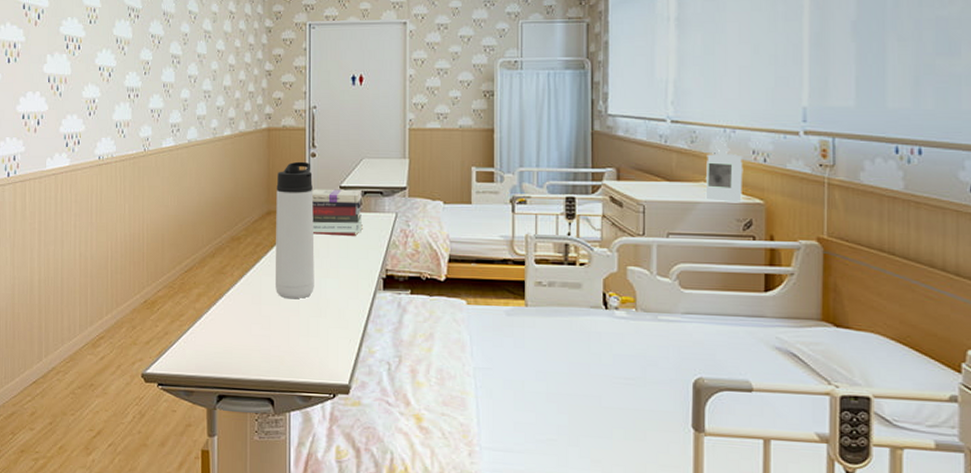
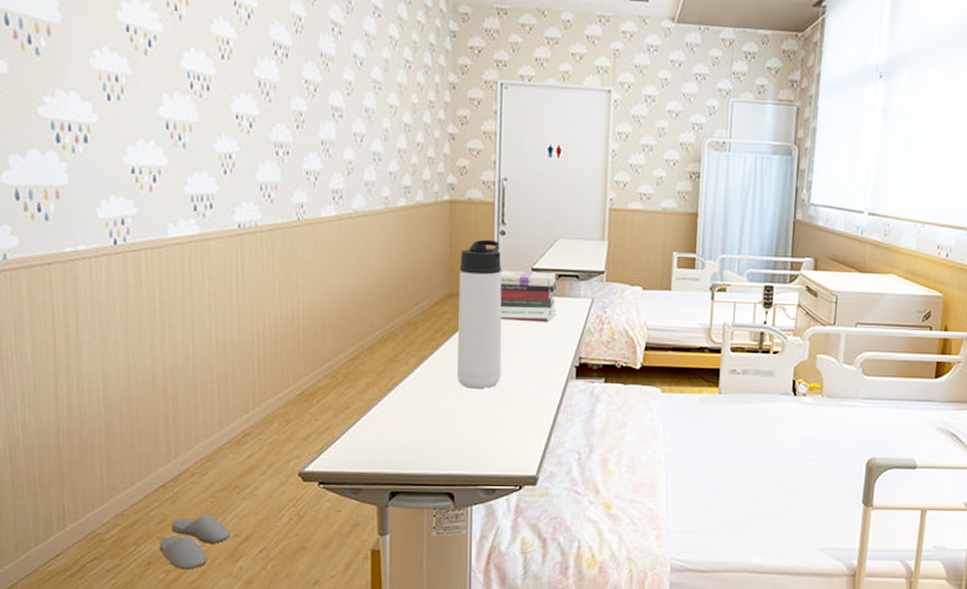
slippers: none [30,408,86,459] -> present [159,514,230,570]
tissue box: present [705,140,743,203] -> none [892,234,928,295]

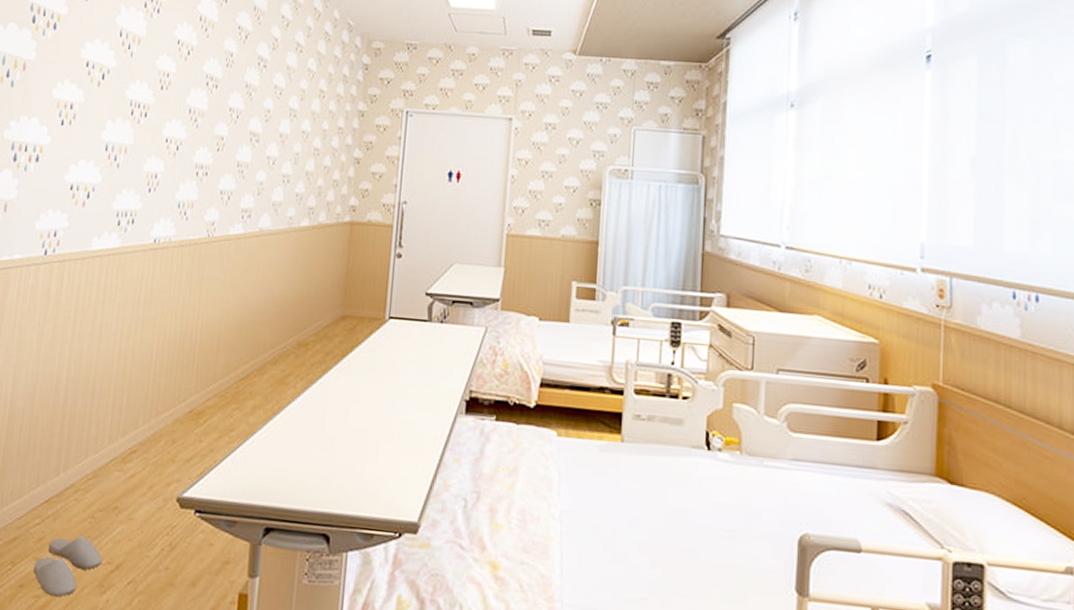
thermos bottle: present [456,239,502,389] -> none [343,261,396,419]
books: present [500,270,557,322] -> none [391,293,451,350]

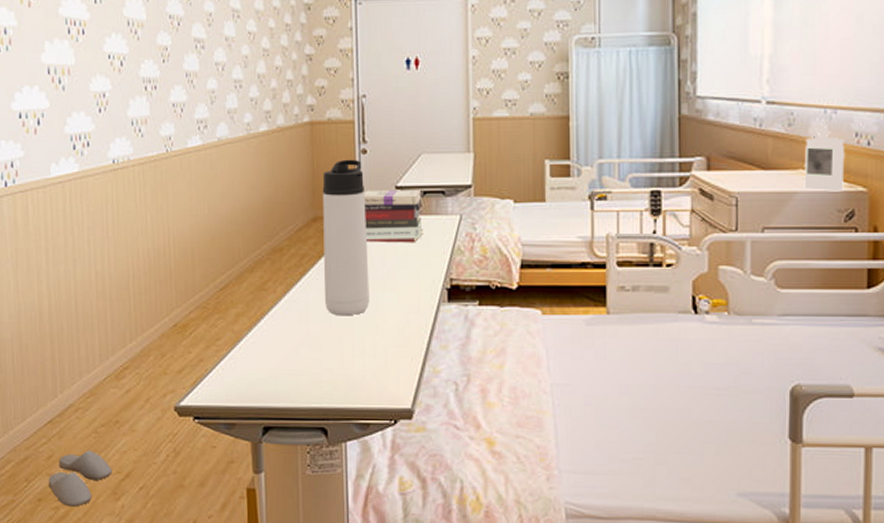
thermos bottle: none [343,261,396,419] -> present [322,159,370,316]
books: none [391,293,451,350] -> present [364,189,423,242]
tissue box: none [818,271,859,341] -> present [804,122,845,192]

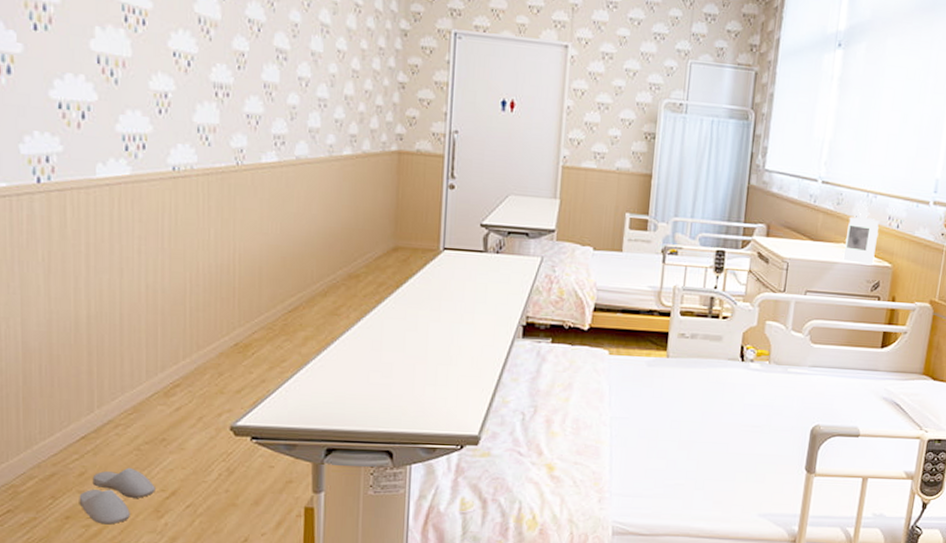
thermos bottle: present [322,159,370,316] -> none [399,192,450,346]
books: present [364,189,423,242] -> none [446,225,506,279]

